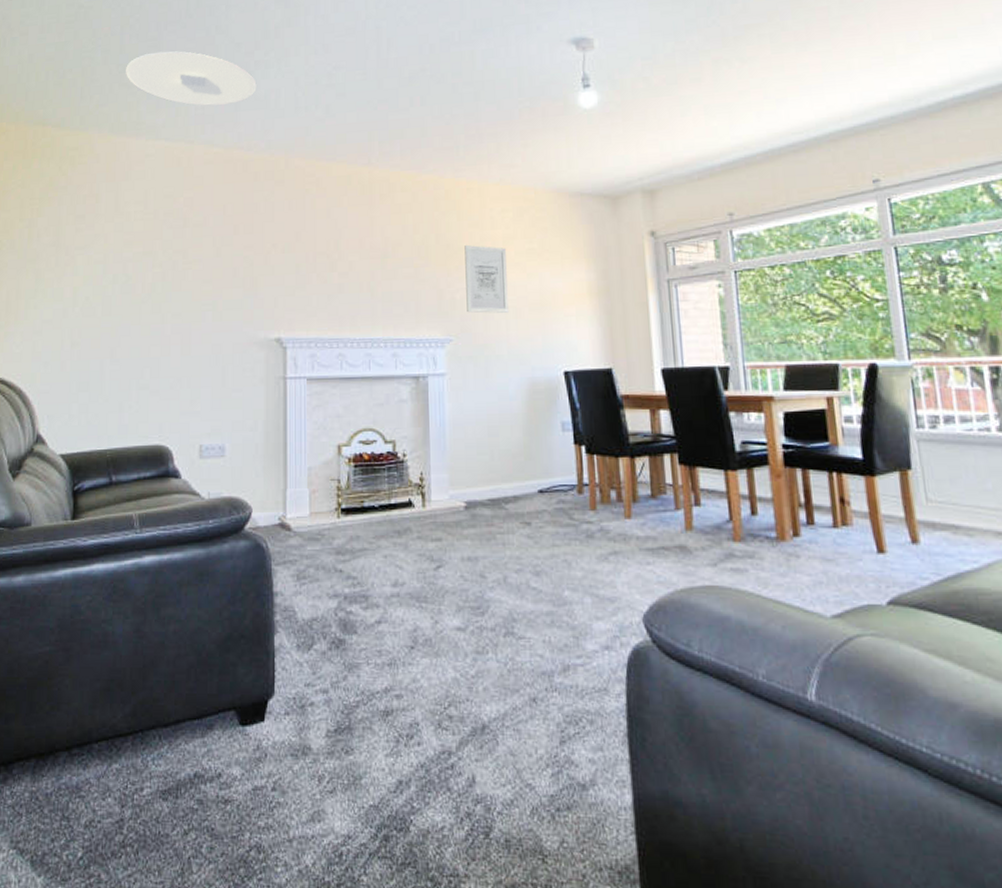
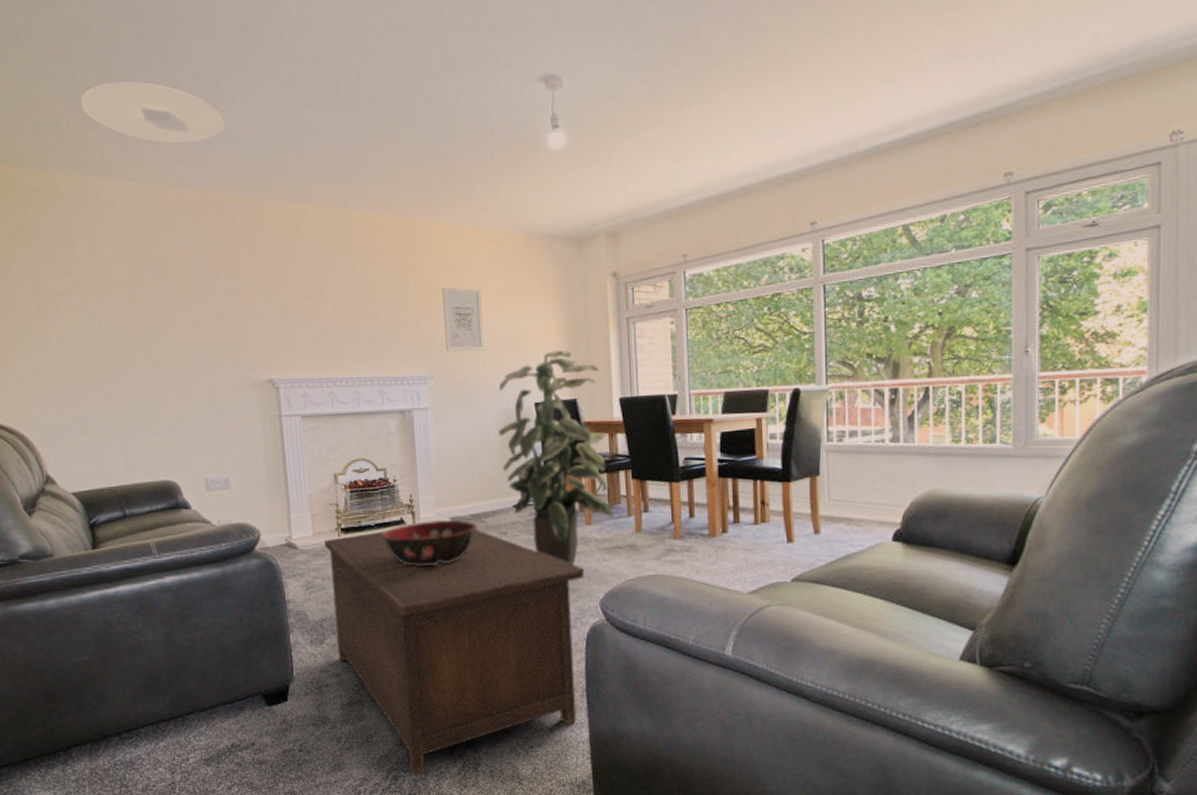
cabinet: none [321,514,624,838] -> present [324,530,585,776]
decorative bowl: none [385,503,498,560] -> present [380,519,479,567]
indoor plant: none [523,313,658,567] -> present [498,349,614,565]

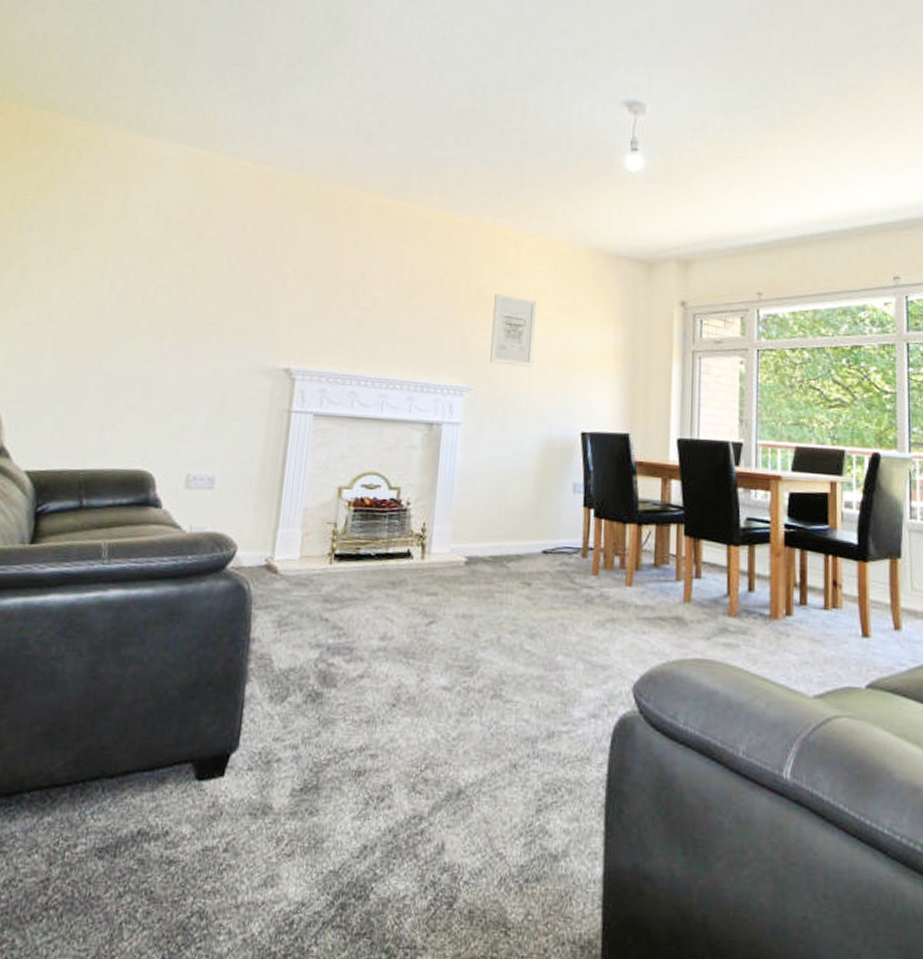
ceiling light: present [81,81,225,144] -> none [152,50,296,117]
cabinet: present [324,530,585,776] -> none [300,563,618,907]
decorative bowl: present [380,519,479,567] -> none [380,557,499,616]
indoor plant: present [498,349,614,565] -> none [535,376,660,635]

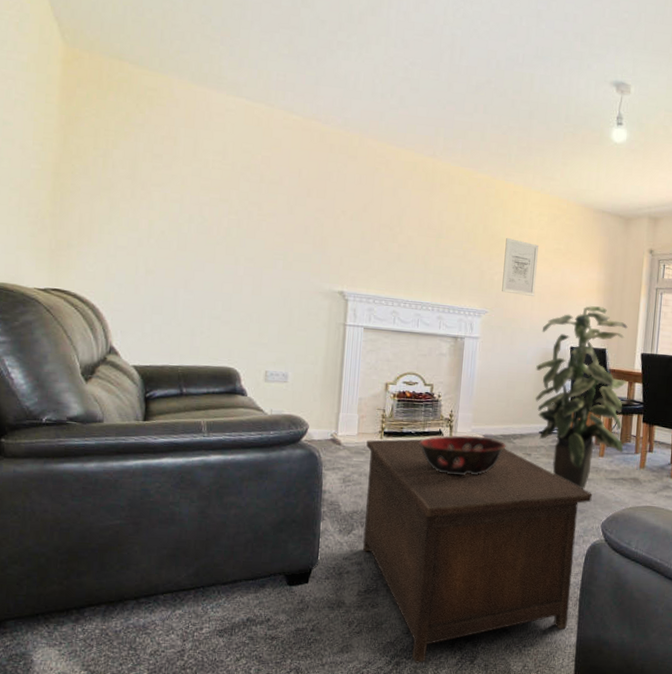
cabinet: none [300,563,618,907] -> present [363,439,592,663]
decorative bowl: none [380,557,499,616] -> present [418,435,507,476]
indoor plant: none [535,376,660,635] -> present [535,305,628,489]

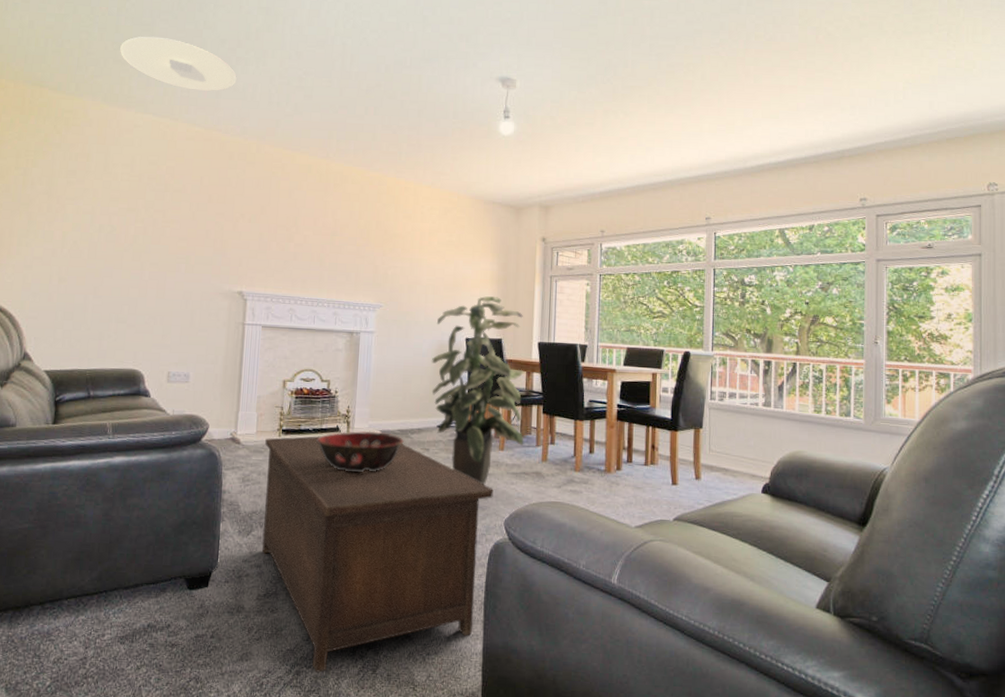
ceiling light: none [209,10,338,78] -> present [120,36,237,92]
wall art: present [502,238,539,296] -> none [396,233,431,289]

